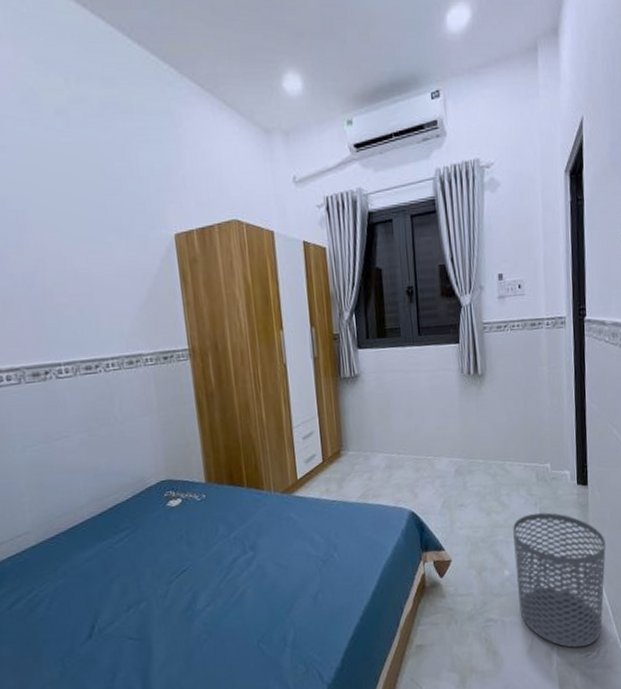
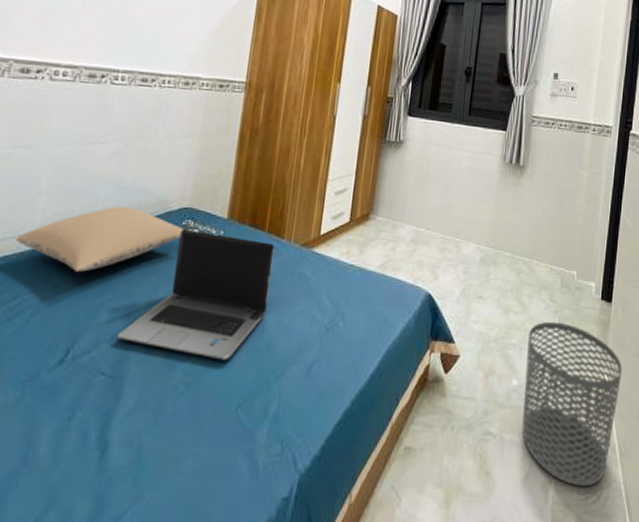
pillow: none [13,490,167,559] -> present [15,206,183,273]
laptop computer: none [133,496,264,608] -> present [117,229,275,361]

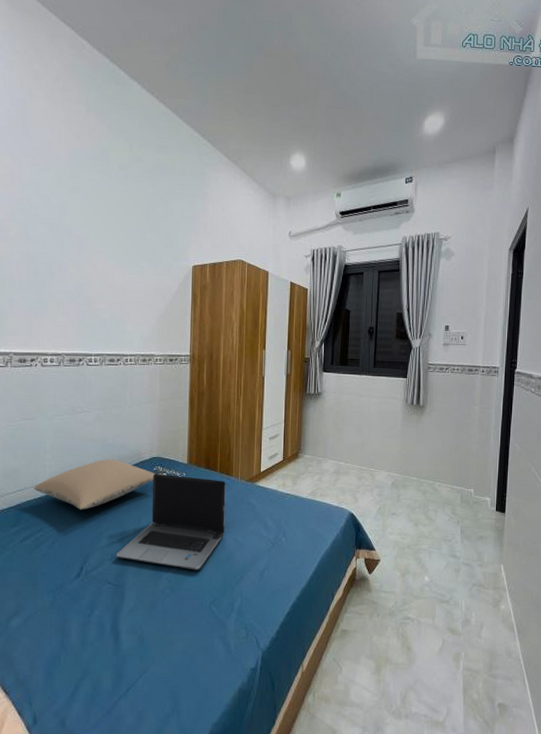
waste bin: present [522,321,622,487] -> none [434,530,517,657]

